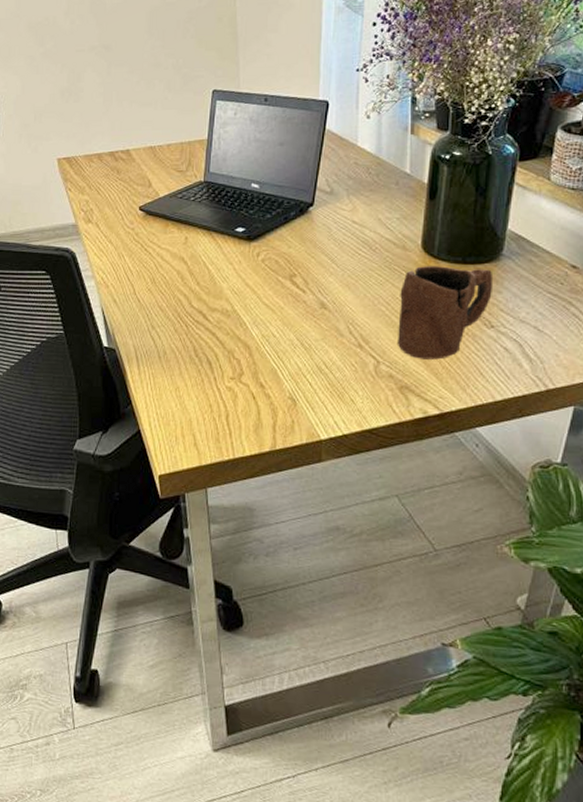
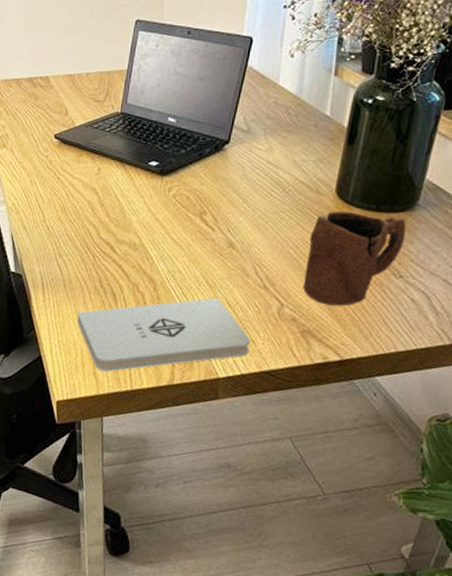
notepad: none [174,360,349,442] -> present [77,298,250,372]

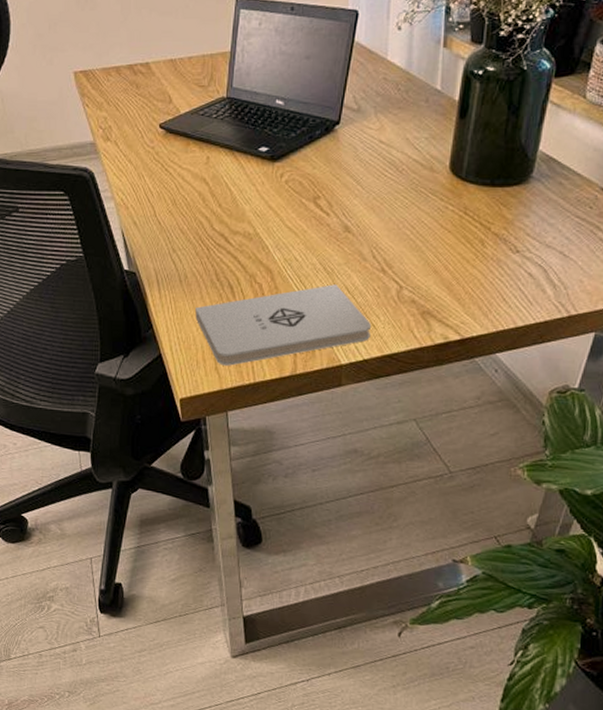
mug: present [303,211,407,306] -> none [421,188,522,285]

